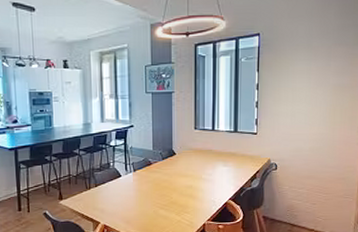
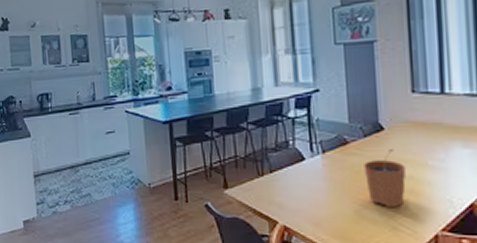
plant pot: none [162,168,189,207] -> present [364,149,407,207]

